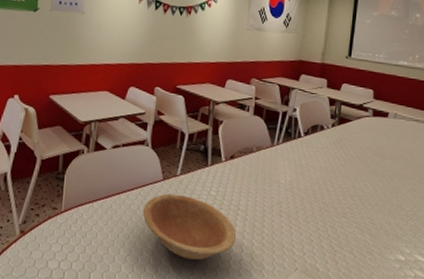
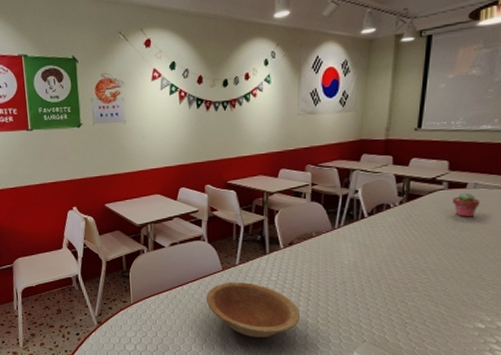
potted succulent: none [377,121,399,146] -> present [452,192,480,217]

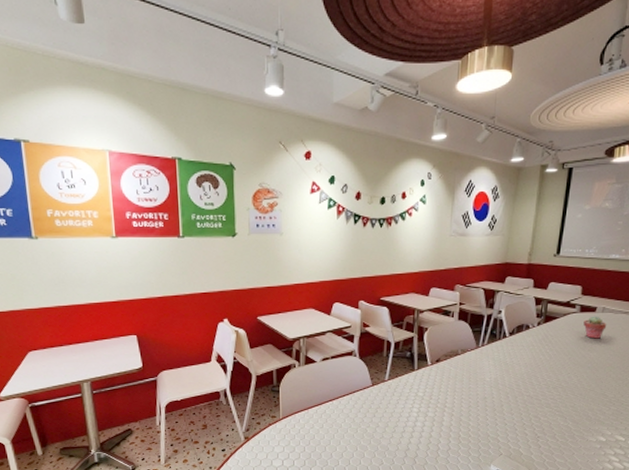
bowl: present [205,282,300,337] -> none [354,397,443,452]

